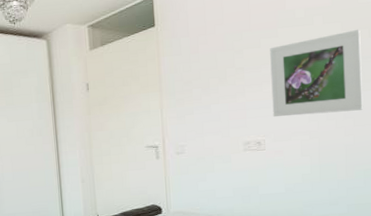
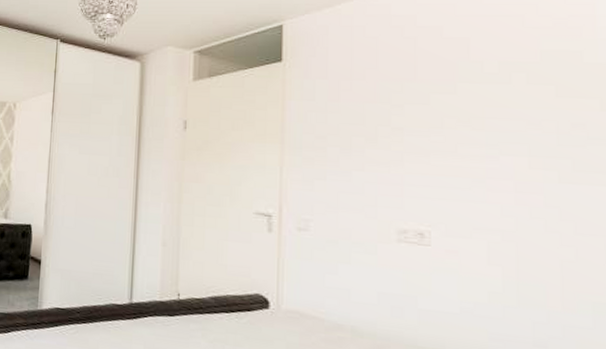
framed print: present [270,29,363,117] -> none [444,97,591,212]

